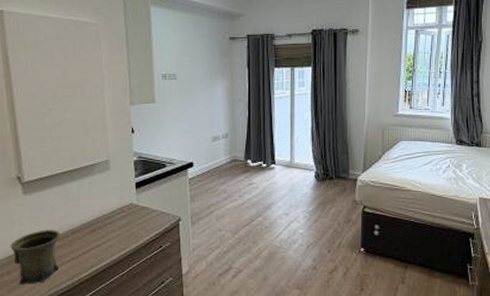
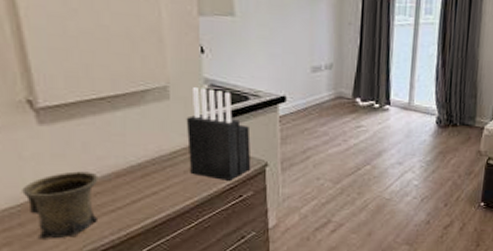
knife block: none [121,159,168,235] -> present [186,86,251,182]

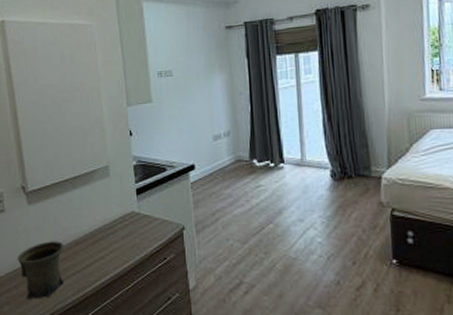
knife block: present [186,86,251,182] -> none [121,163,172,246]

